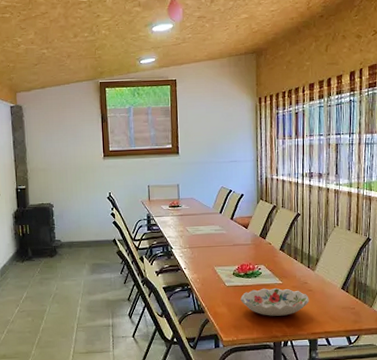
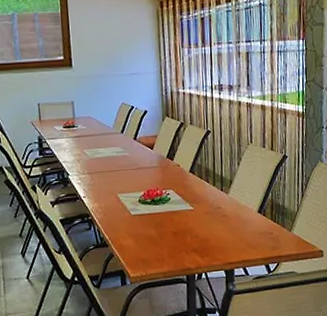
decorative bowl: present [240,287,309,316] -> none [148,214,224,247]

